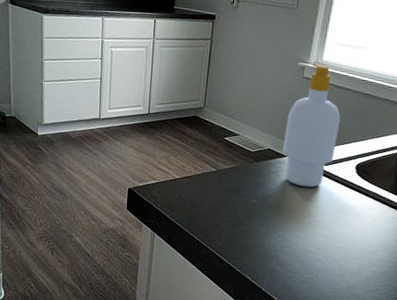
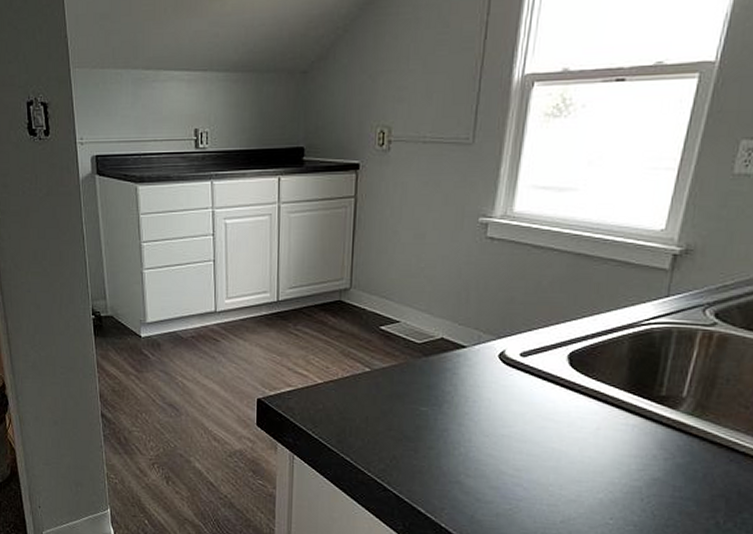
soap bottle: present [282,64,341,188] -> none [460,218,543,388]

